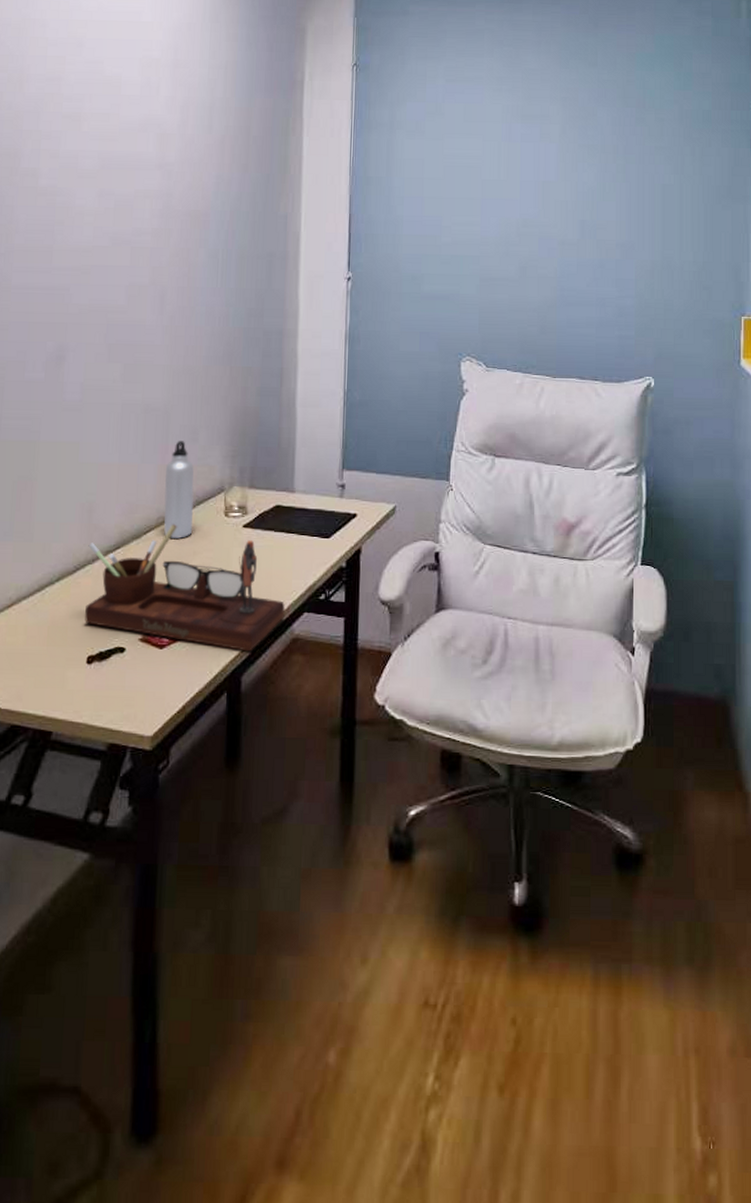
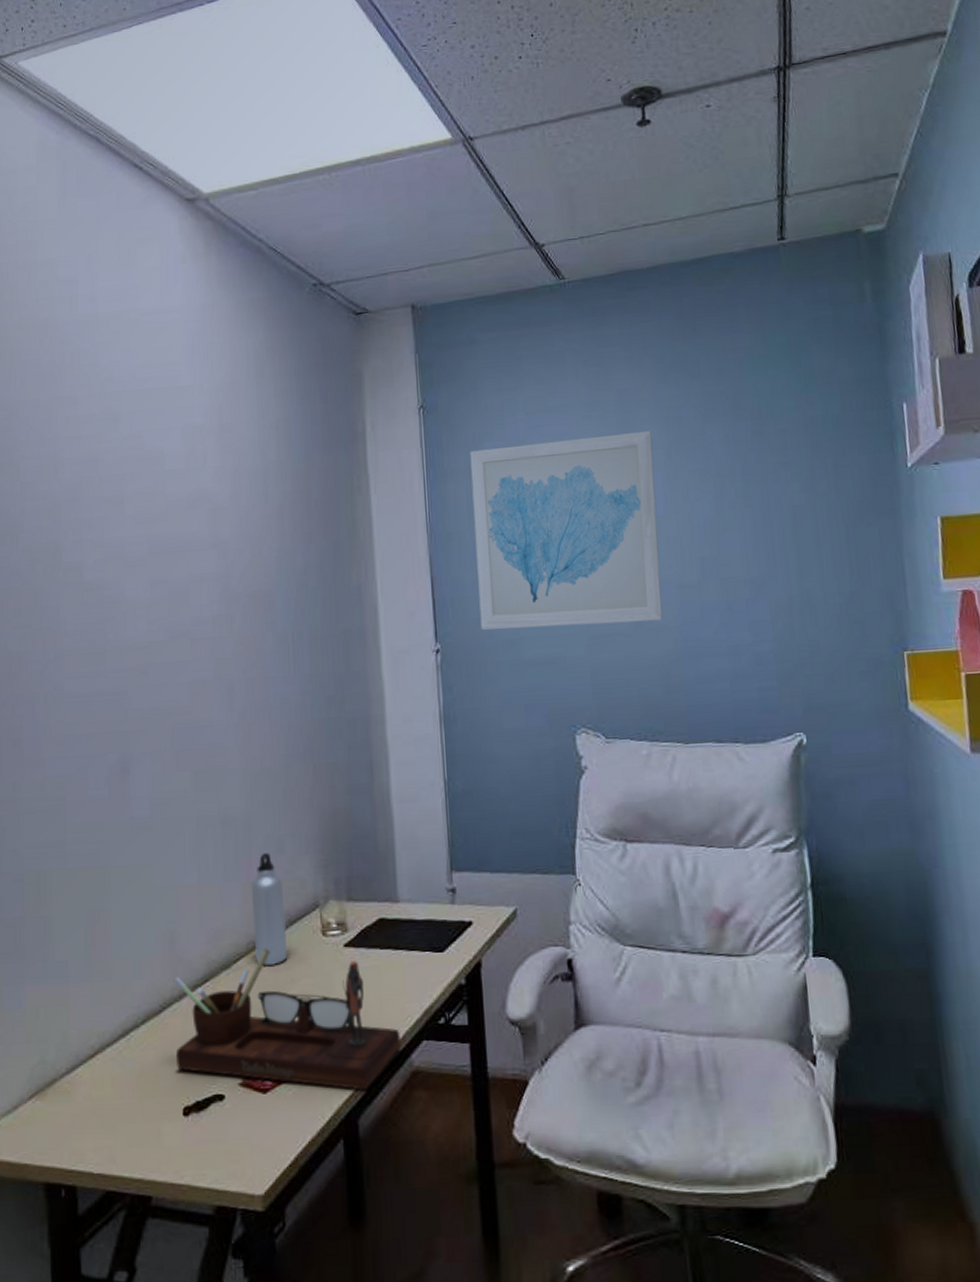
wall art: none [389,107,551,270] -> present [470,430,663,630]

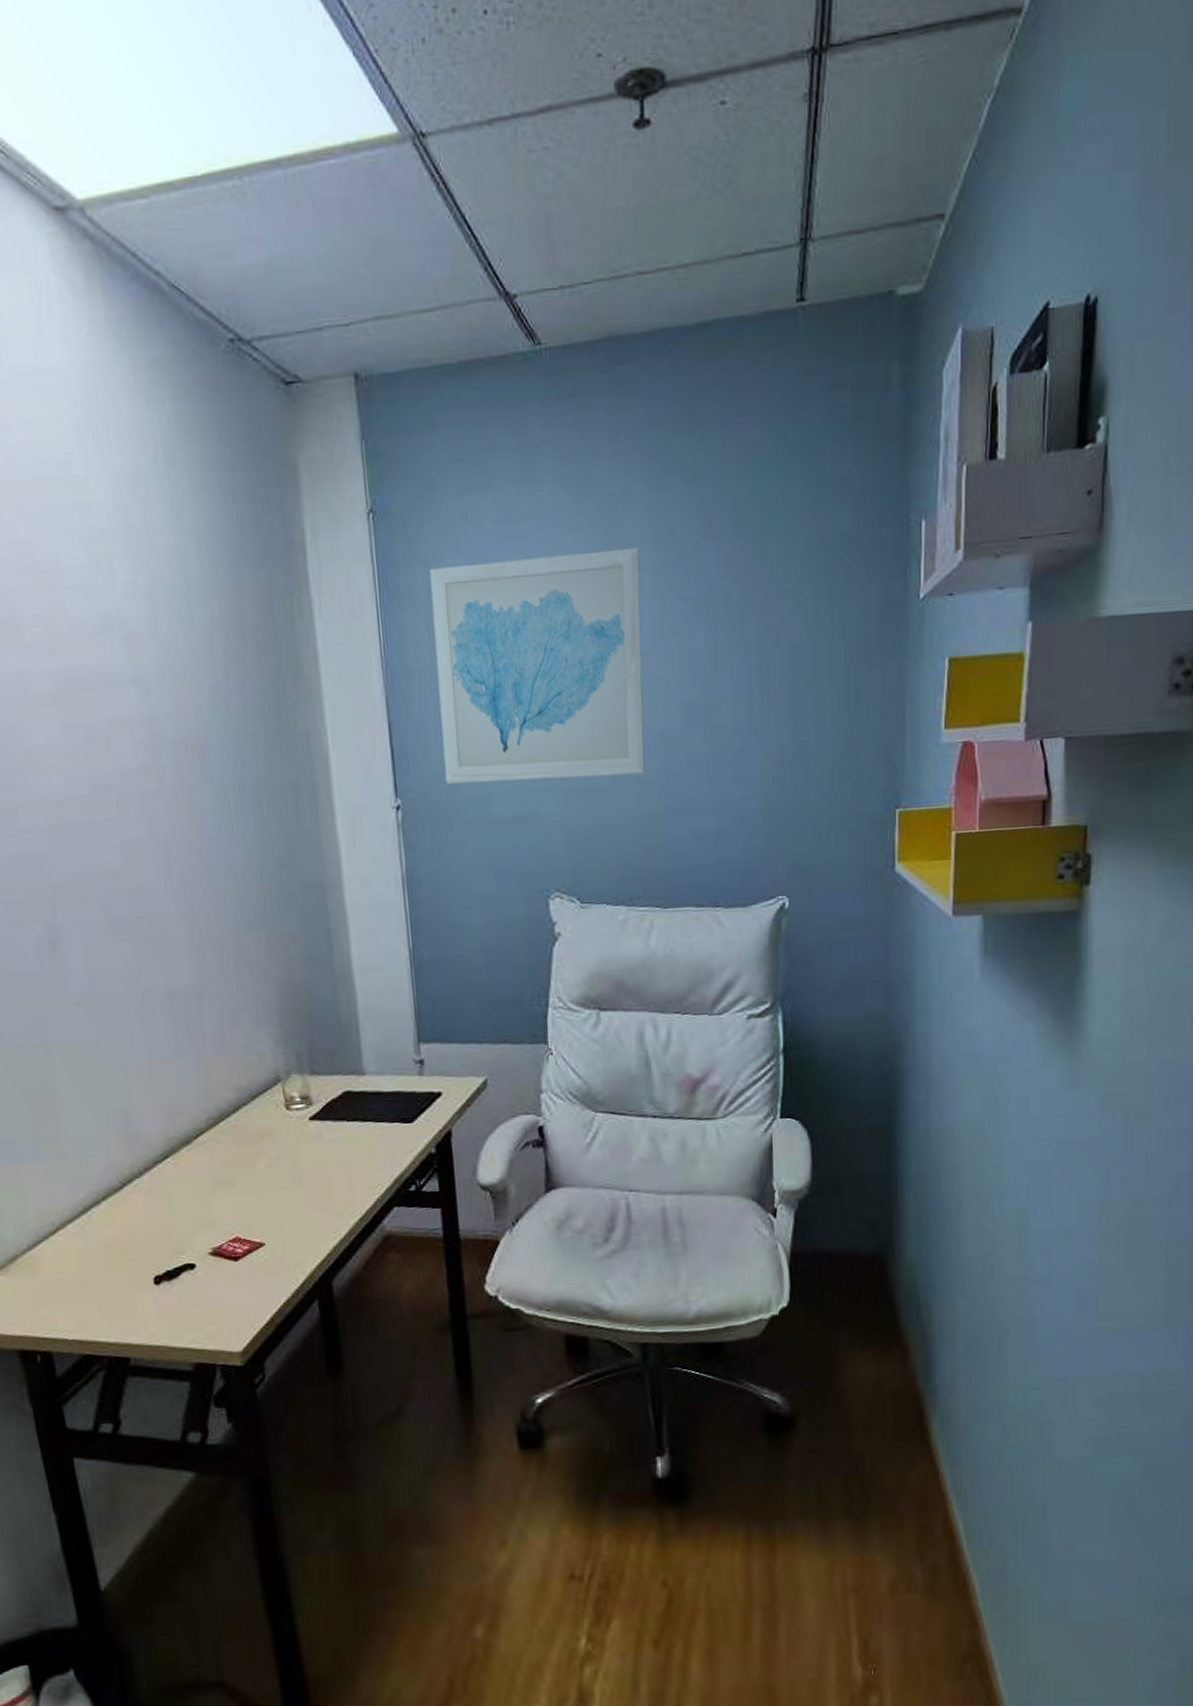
desk organizer: present [173,949,401,1091] -> none [131,1124,372,1255]
water bottle: present [251,853,288,966] -> none [206,1027,251,1140]

